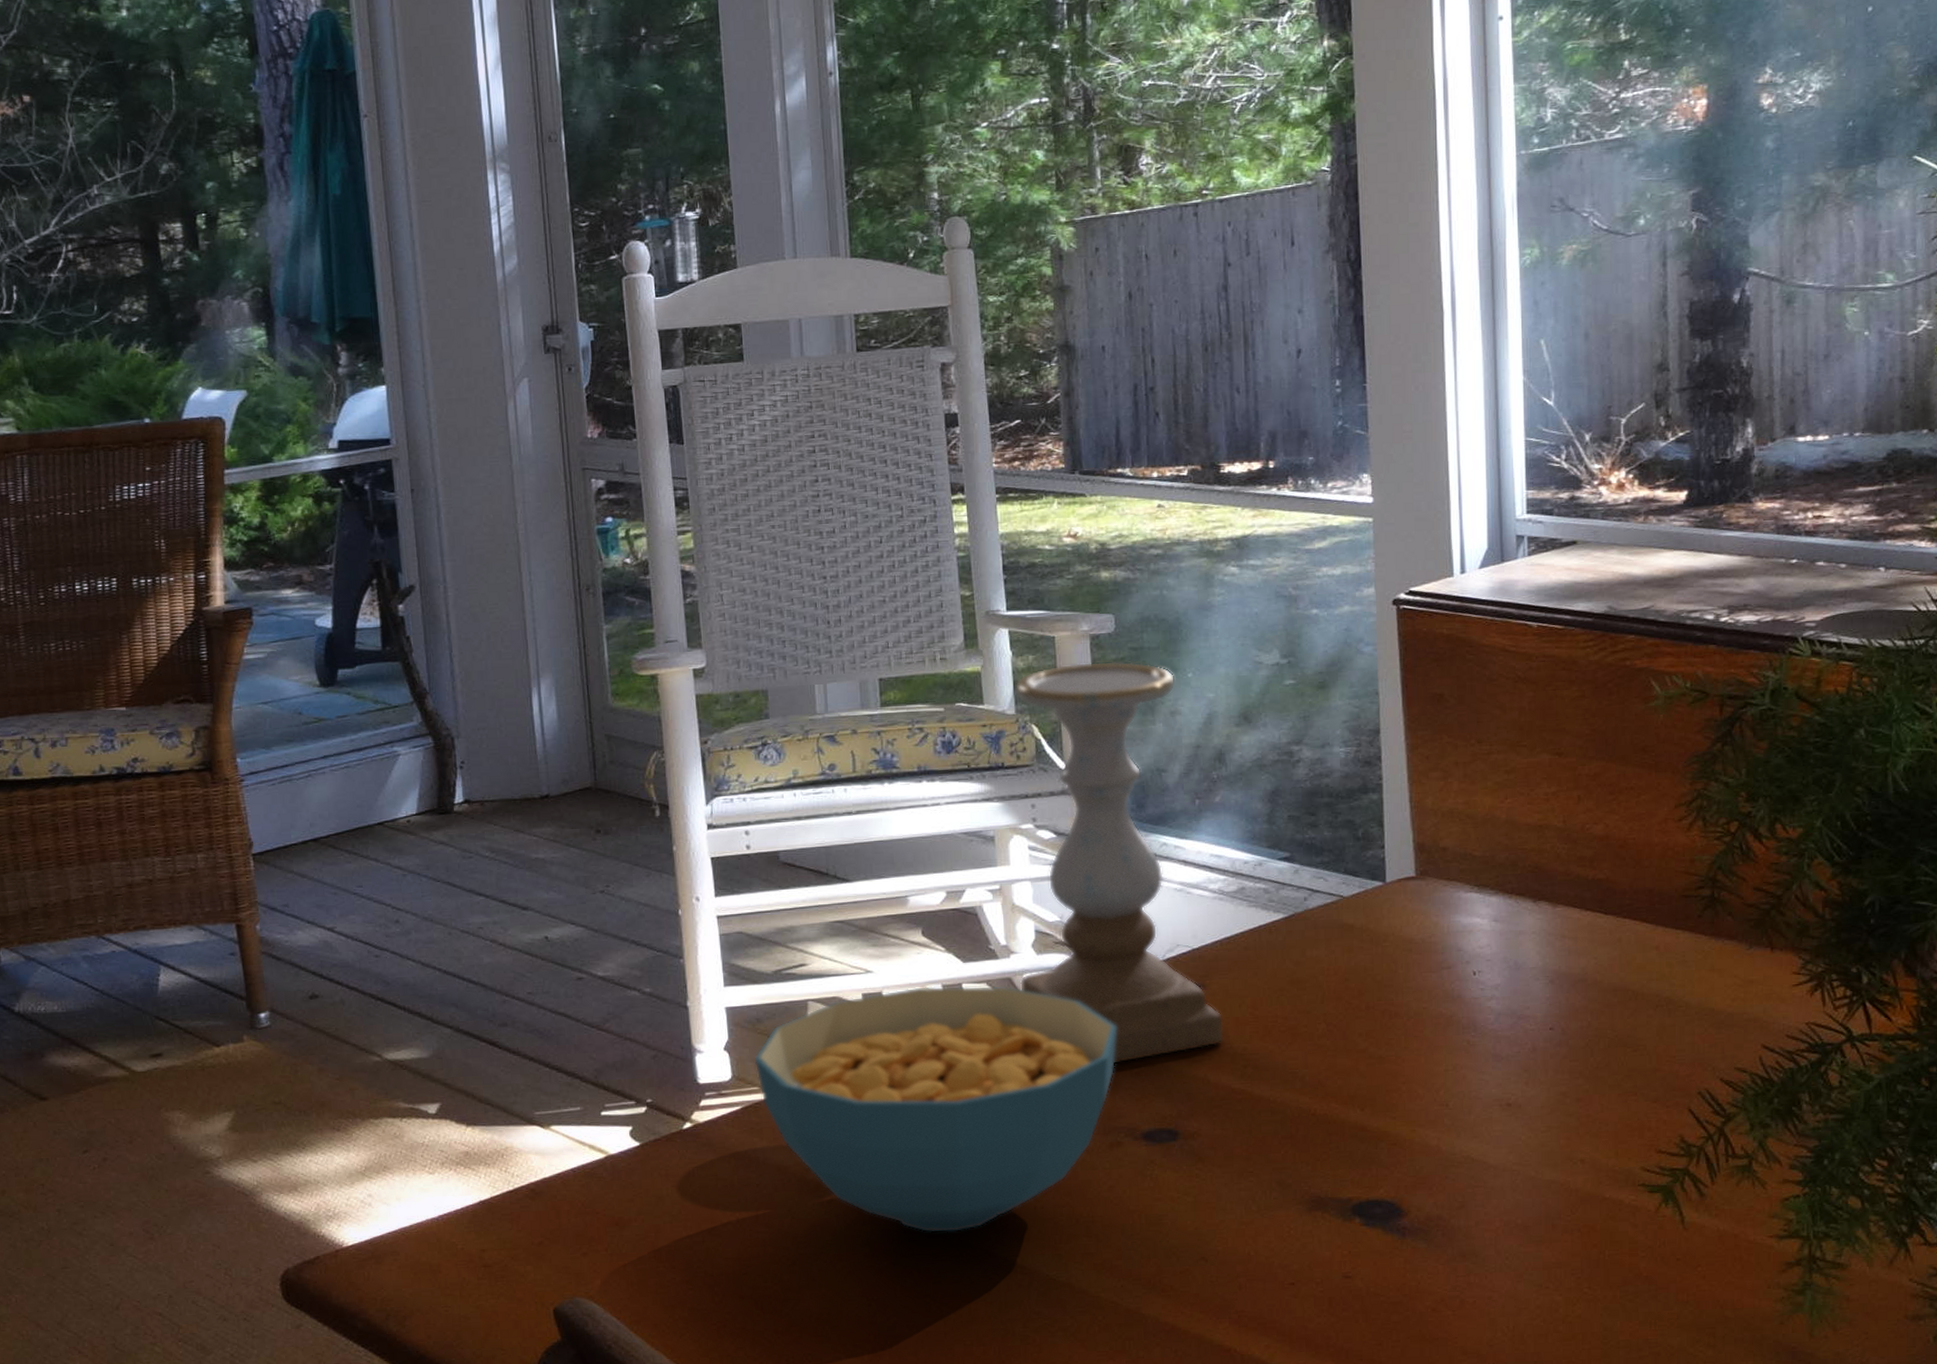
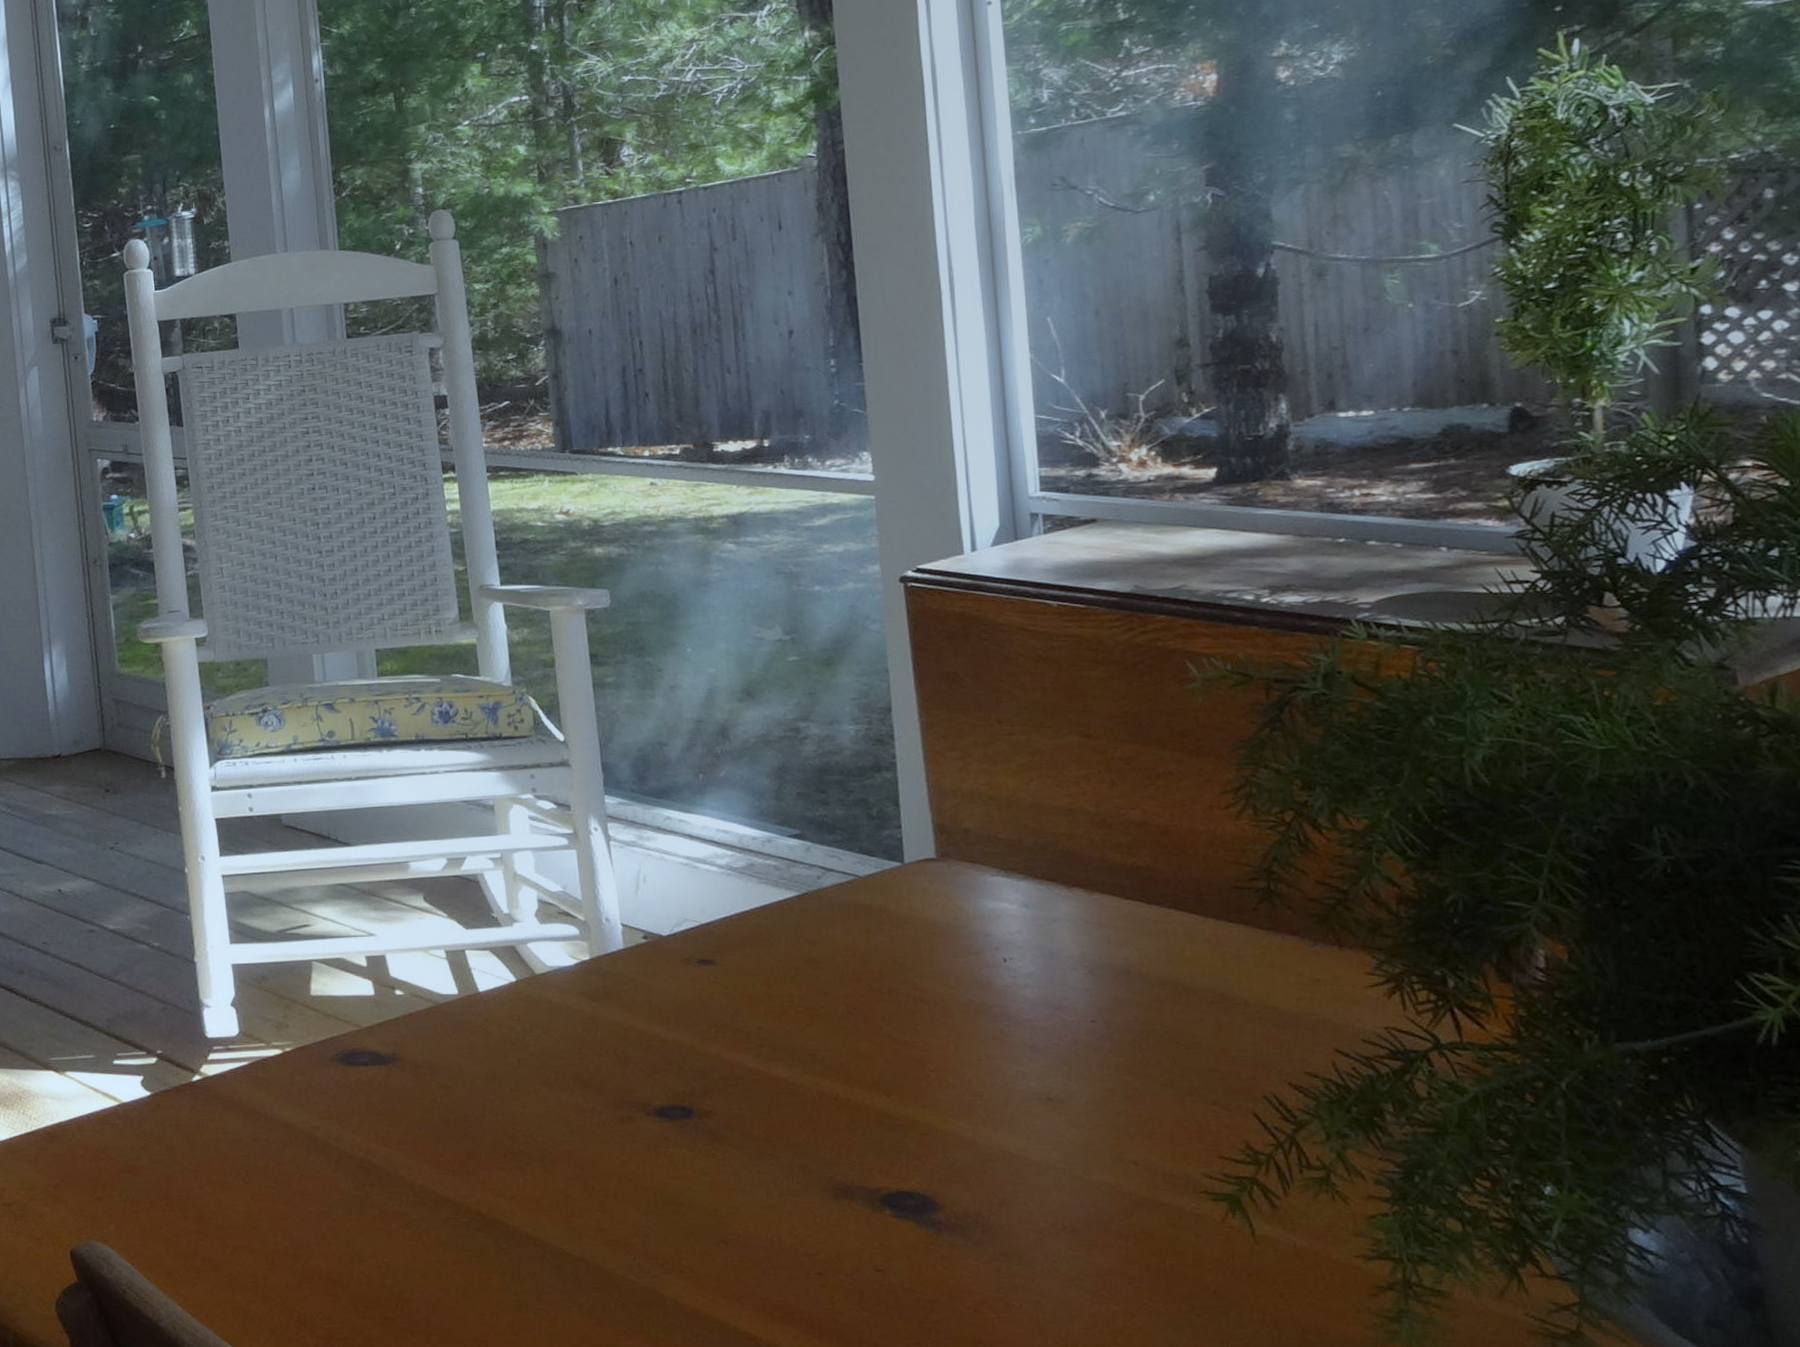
cereal bowl: present [754,985,1117,1233] -> none [261,952,625,1199]
candle holder: present [1015,661,1224,1065] -> none [510,635,737,1038]

